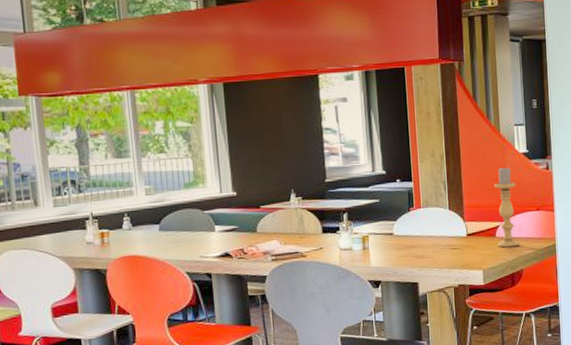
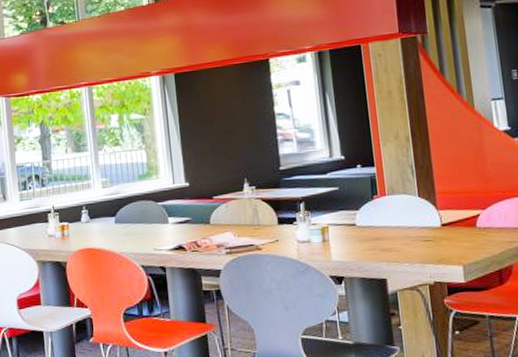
candle holder: present [494,166,519,248] -> none [471,146,506,240]

